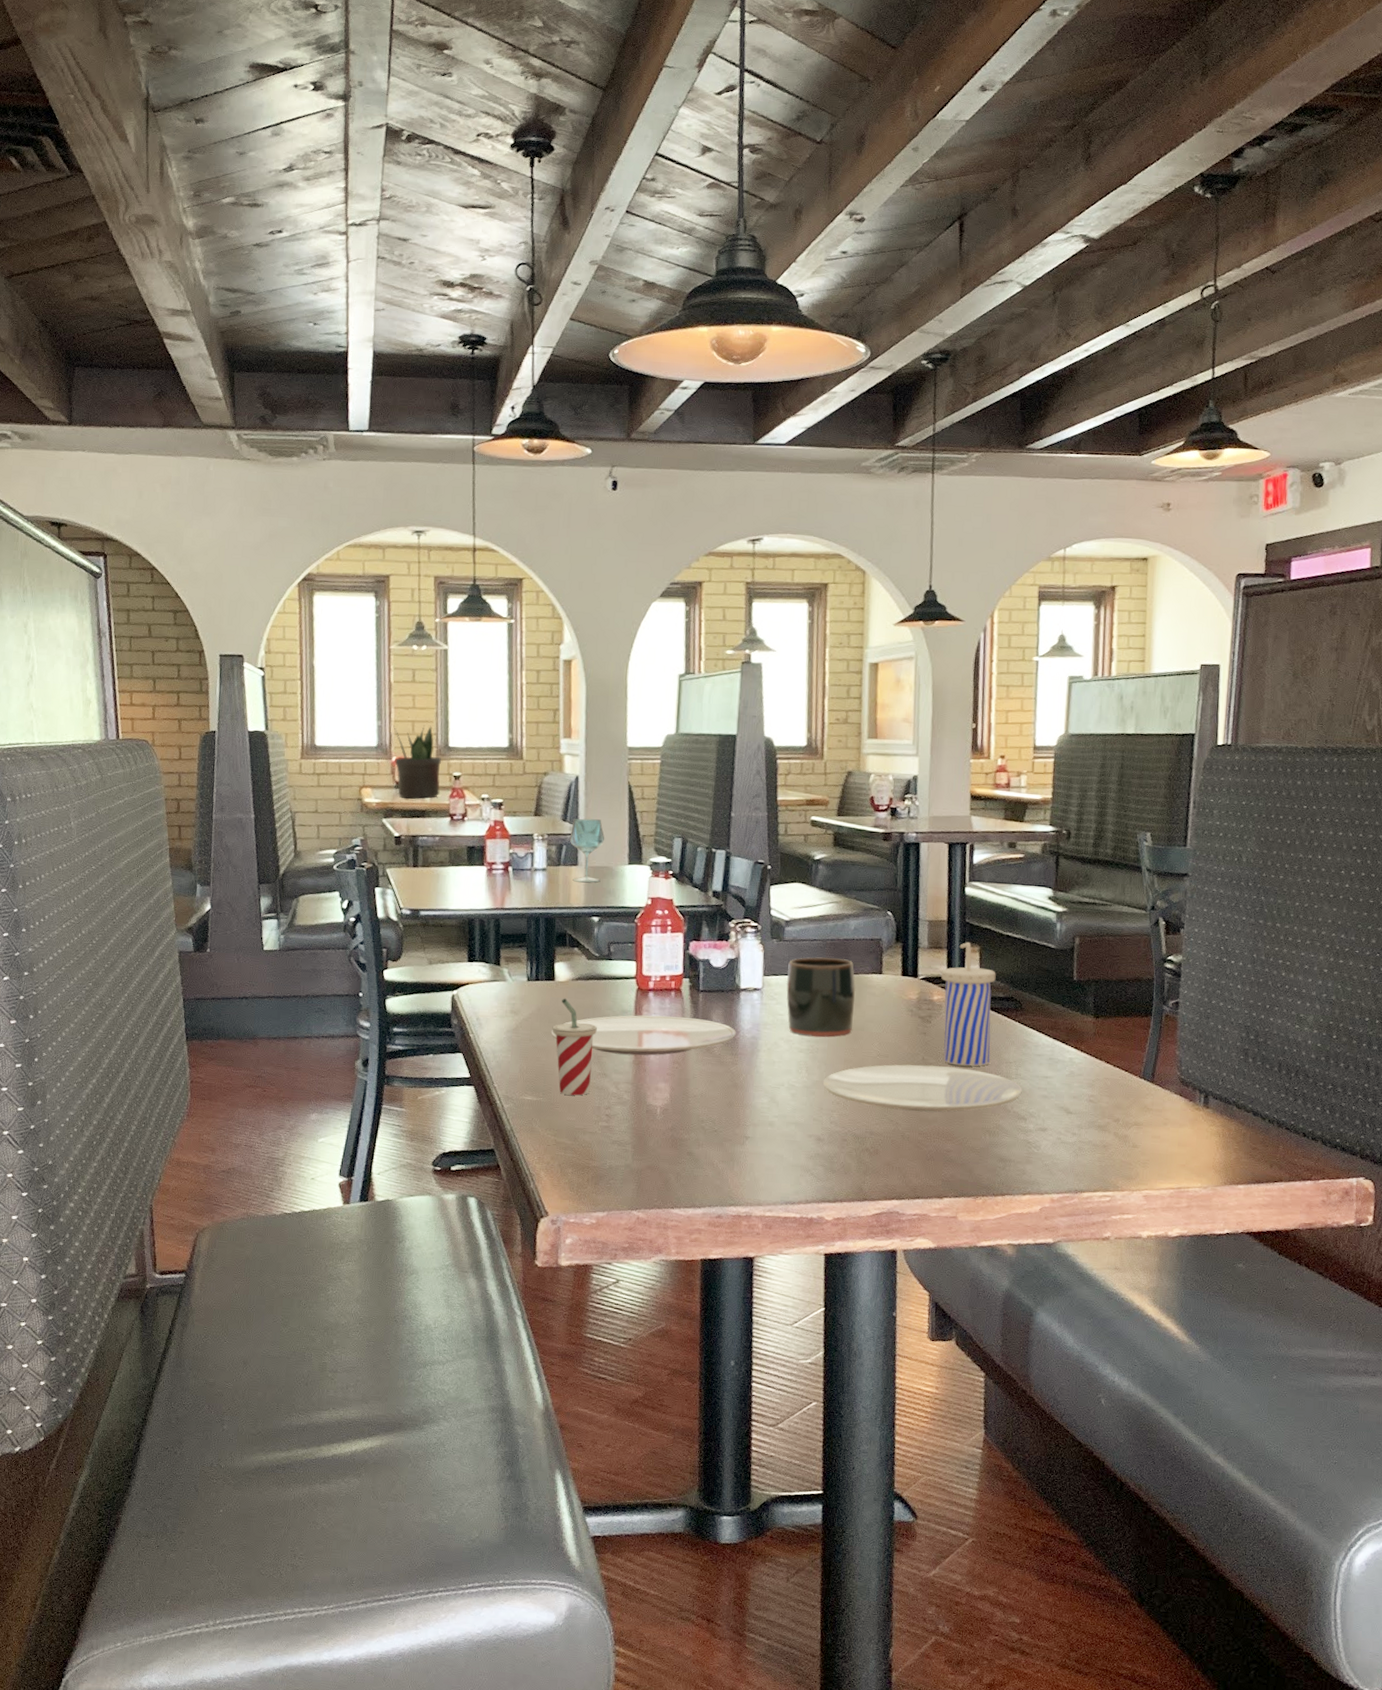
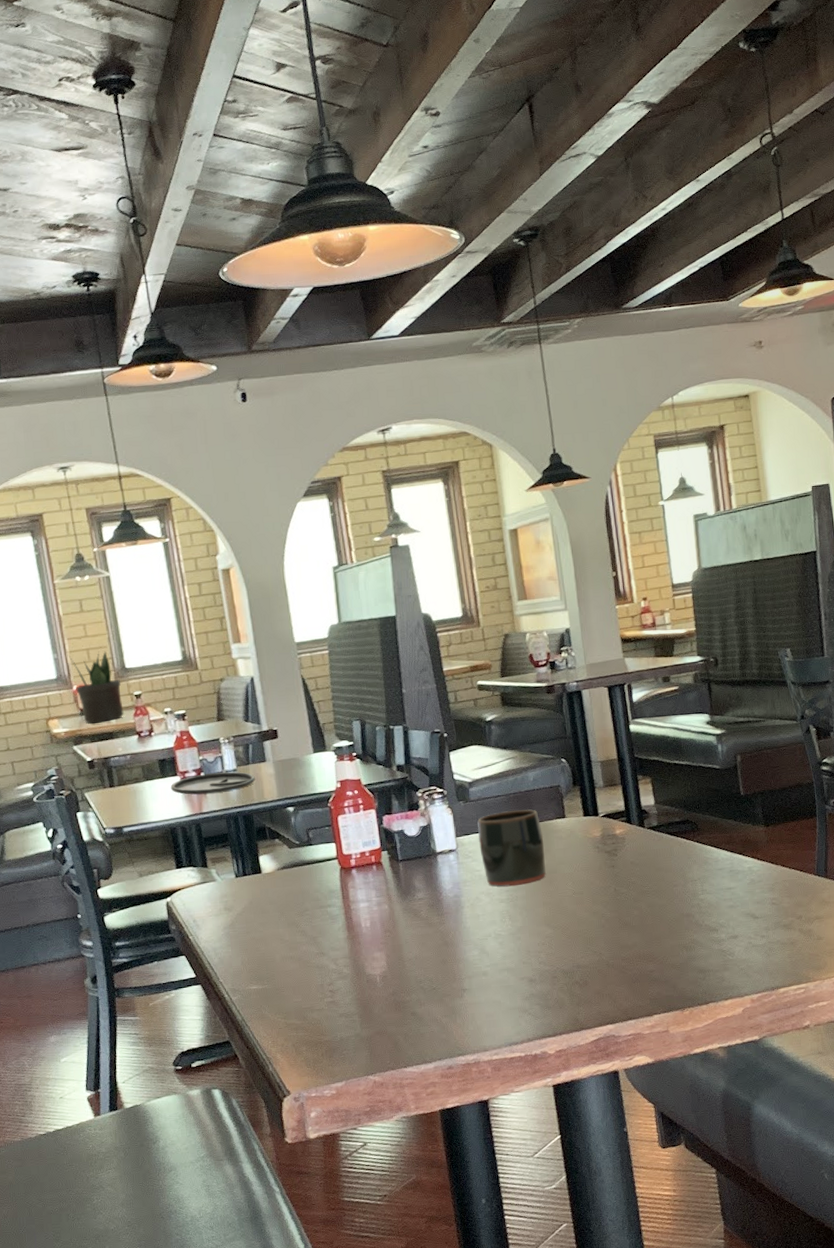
plate: none [475,868,564,891] -> present [170,771,255,795]
plate: present [551,1015,736,1056] -> none [265,886,439,933]
beverage cup: present [552,998,597,1096] -> none [266,888,311,979]
wine glass: present [569,818,605,883] -> none [254,715,290,778]
plate: present [822,1064,1022,1112] -> none [526,892,710,942]
beverage cup: present [940,942,996,1067] -> none [619,776,677,891]

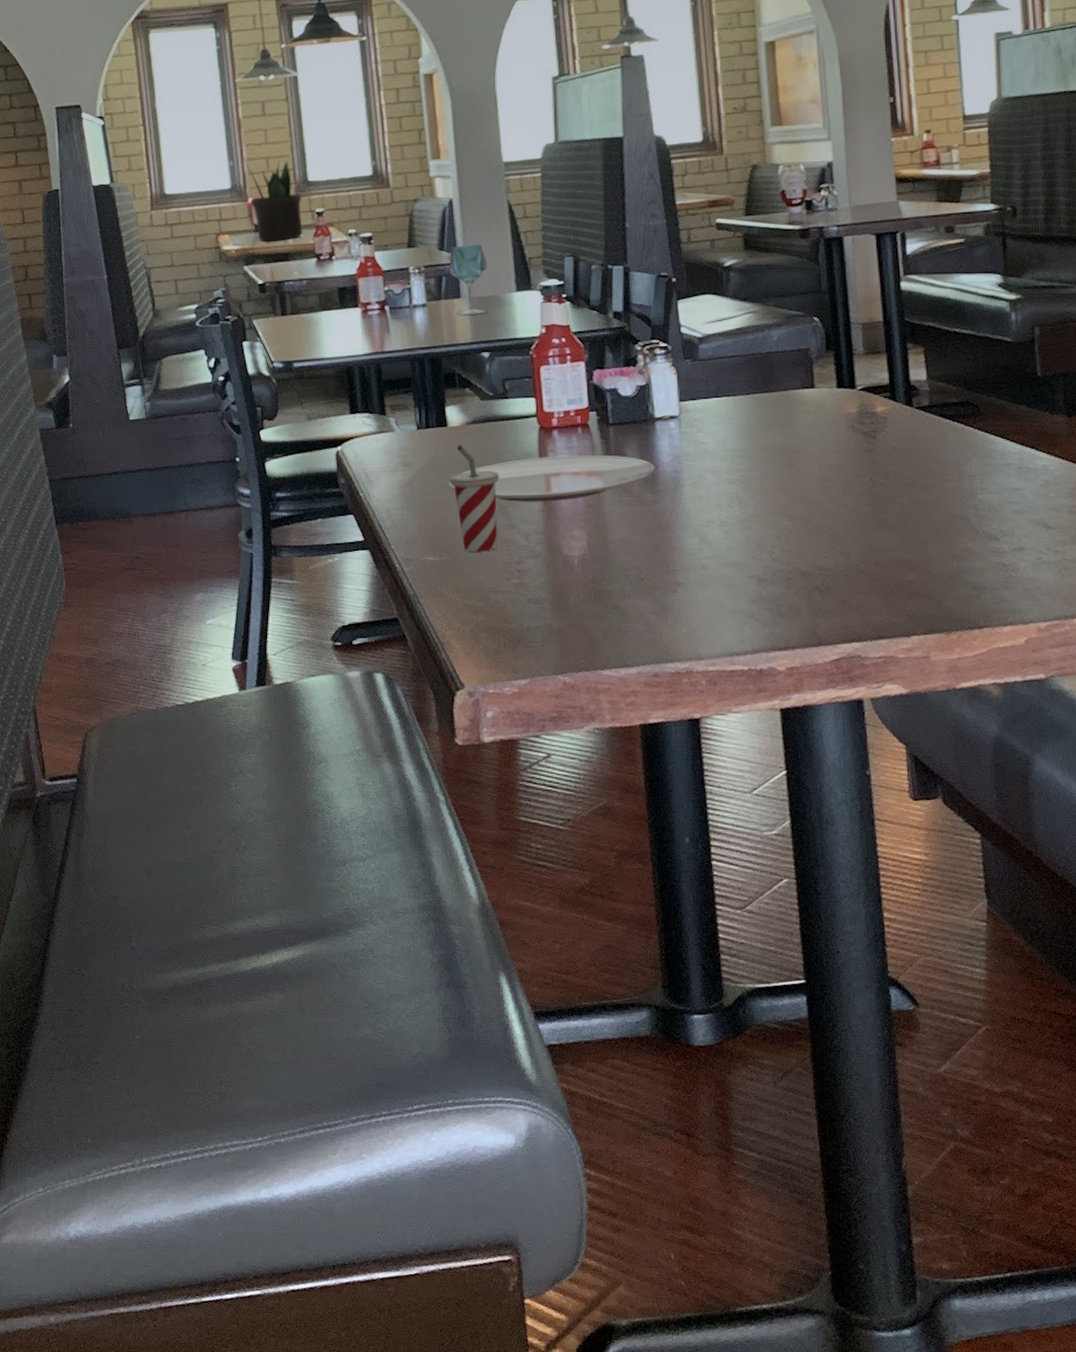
plate: present [170,771,255,795] -> none [349,307,447,331]
wine glass: none [254,715,290,778] -> present [448,245,488,316]
plate: none [265,886,439,933] -> present [448,454,655,502]
beverage cup: none [266,888,311,979] -> present [449,445,499,552]
mug: present [477,809,547,886] -> none [705,375,787,464]

